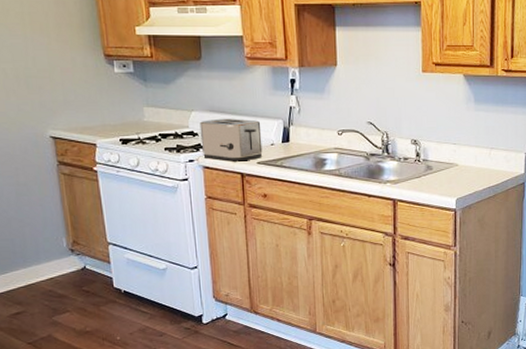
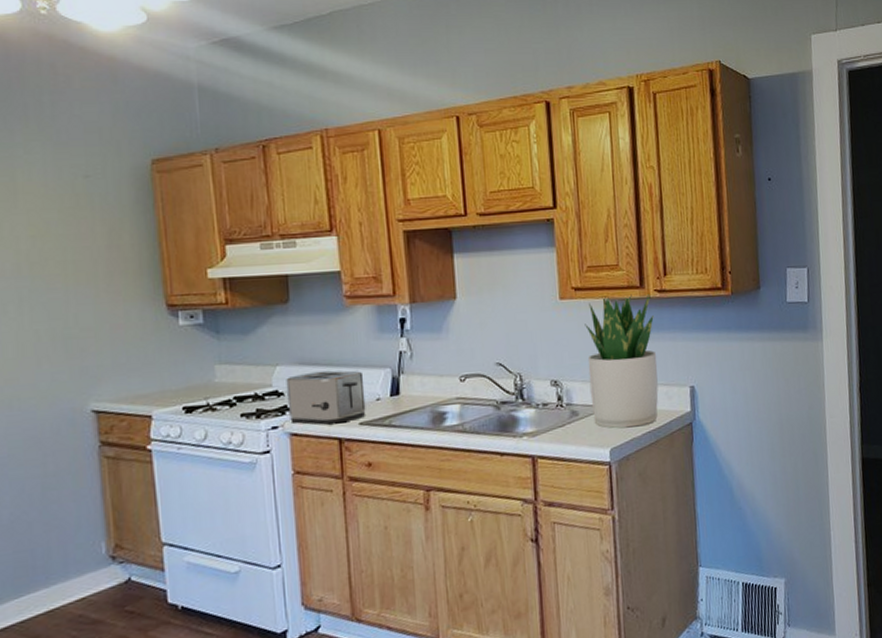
planter: none [442,72,500,183] -> present [585,294,659,429]

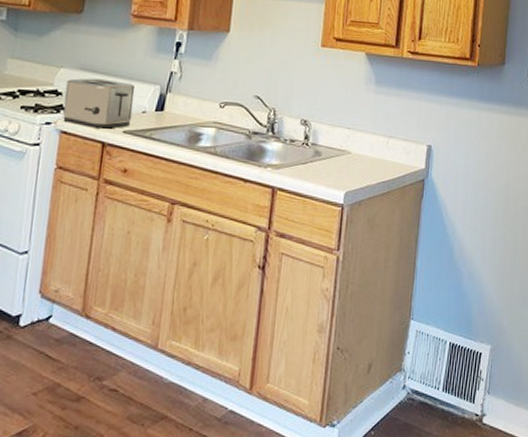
planter: present [585,294,659,429] -> none [334,51,404,175]

